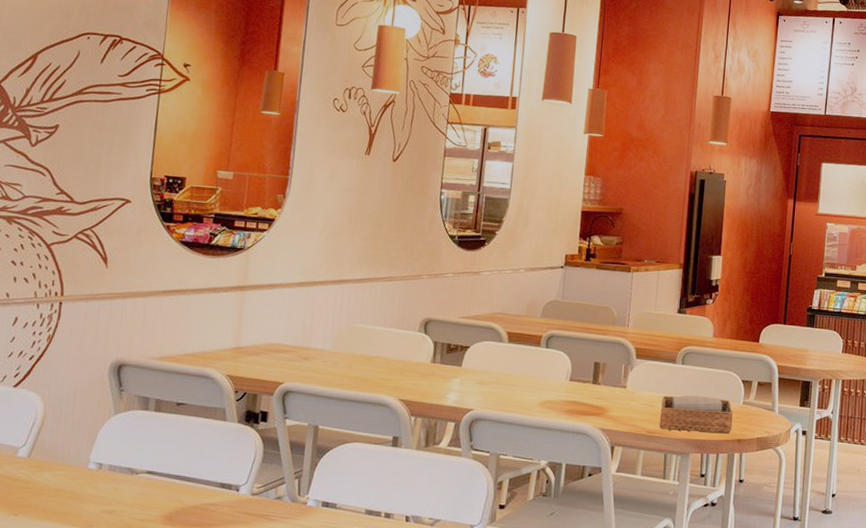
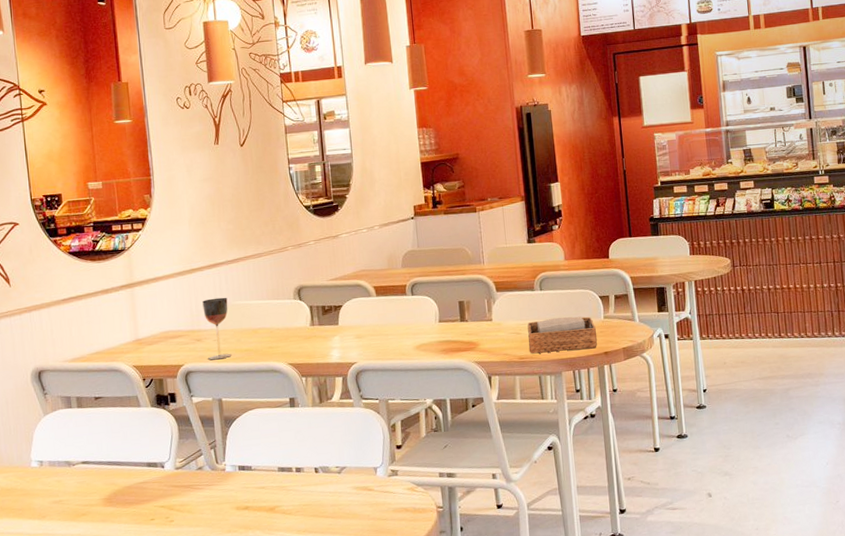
wineglass: none [312,316,347,383] -> present [202,297,231,360]

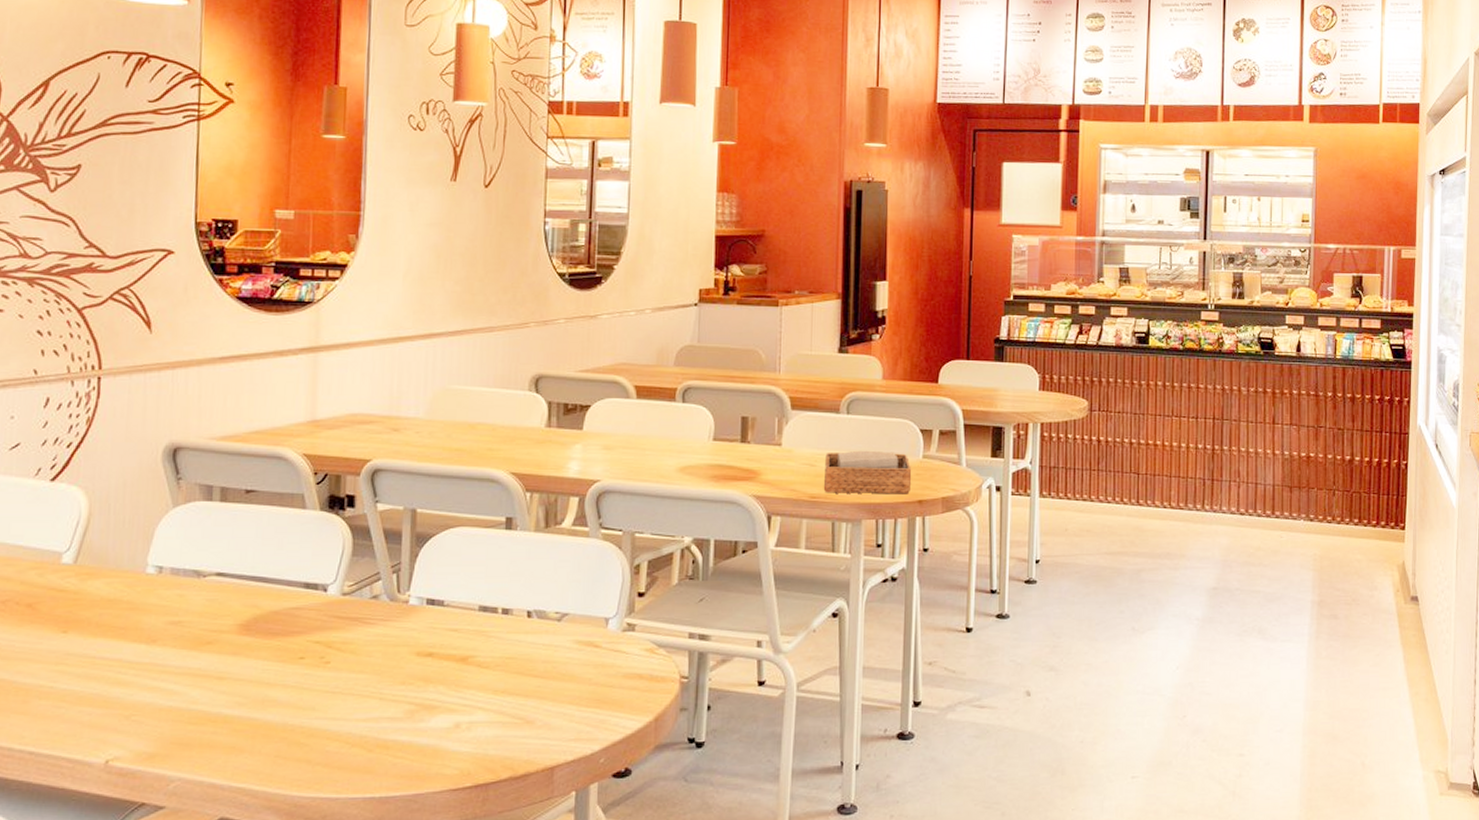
wineglass: present [202,297,231,360] -> none [405,378,441,458]

